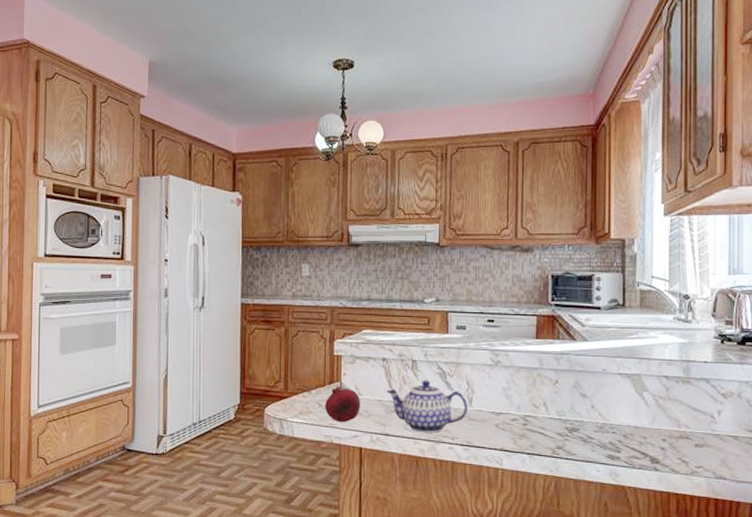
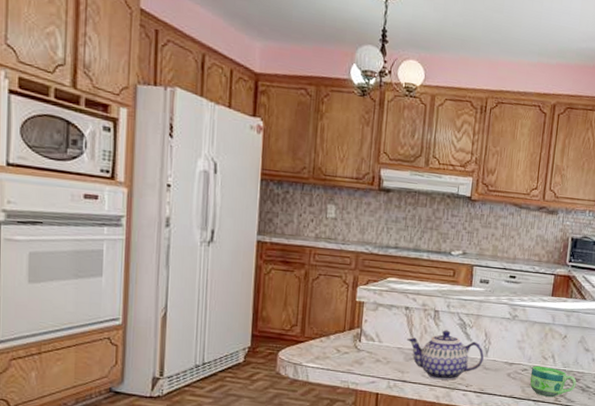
fruit: present [325,386,360,423] -> none [343,333,380,369]
cup: none [521,415,575,450] -> present [530,365,577,398]

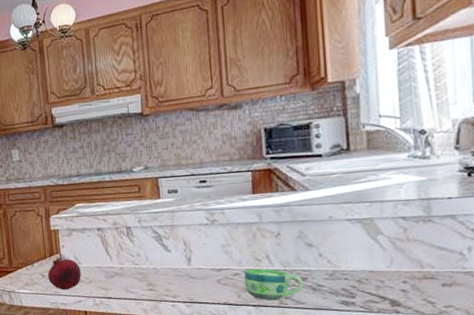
fruit: none [343,333,380,369] -> present [48,257,82,290]
teapot: present [407,330,484,381] -> none [104,244,187,294]

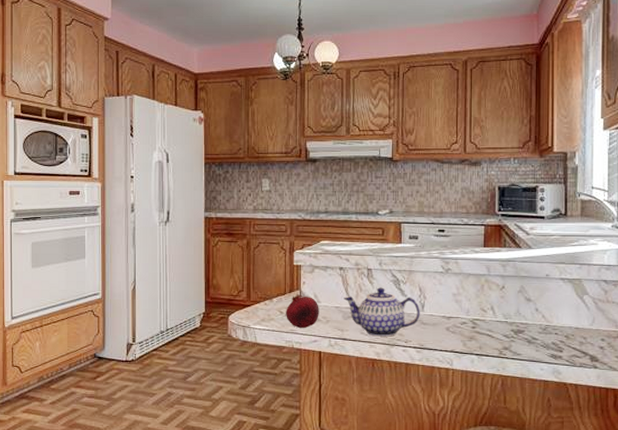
teapot: none [104,244,187,294] -> present [343,287,420,337]
cup: present [244,268,304,301] -> none [470,318,521,351]

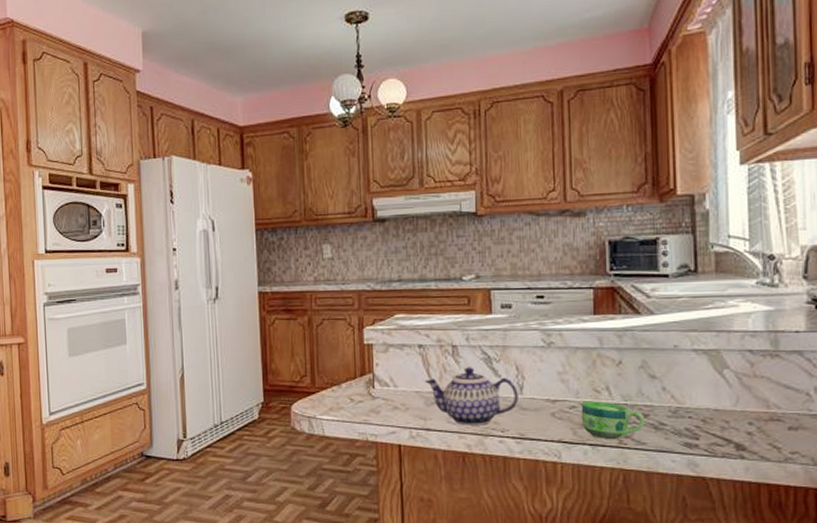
fruit: present [286,294,319,329] -> none [357,378,397,418]
cup: none [470,318,521,351] -> present [581,401,645,440]

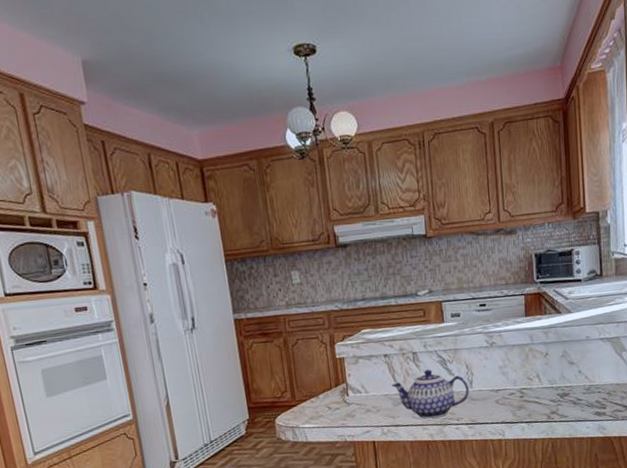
cup: present [581,401,645,440] -> none [518,387,567,417]

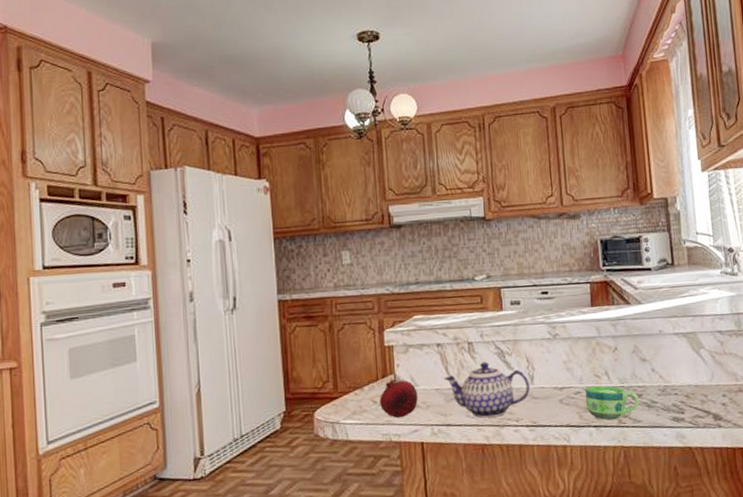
fruit: none [334,387,369,422] -> present [380,379,418,419]
cup: none [518,387,567,417] -> present [585,385,640,421]

